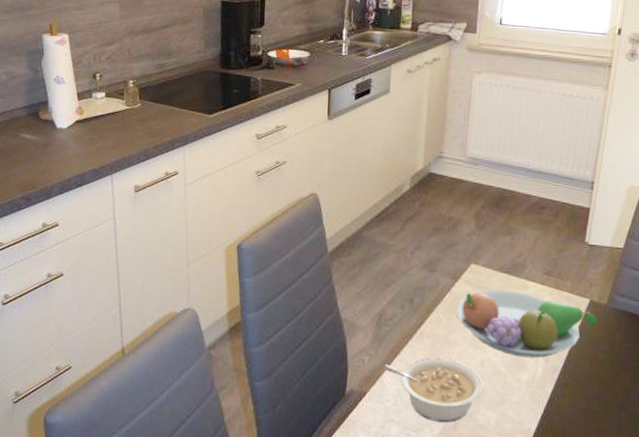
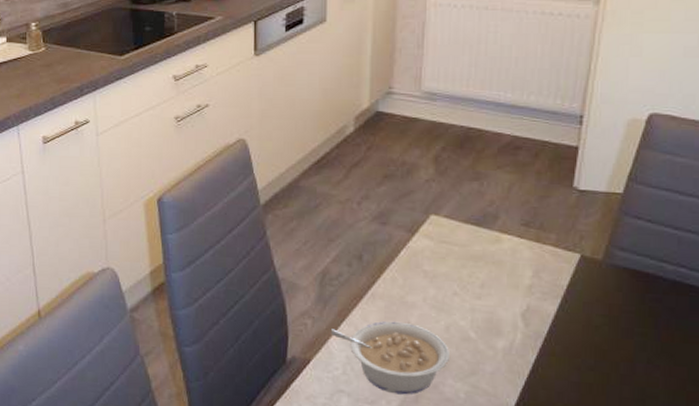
fruit bowl: present [457,290,597,358] -> none [415,244,590,323]

